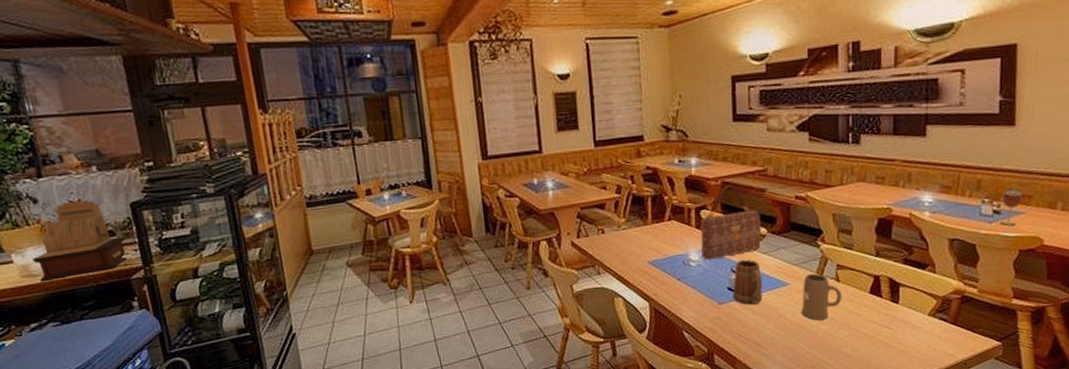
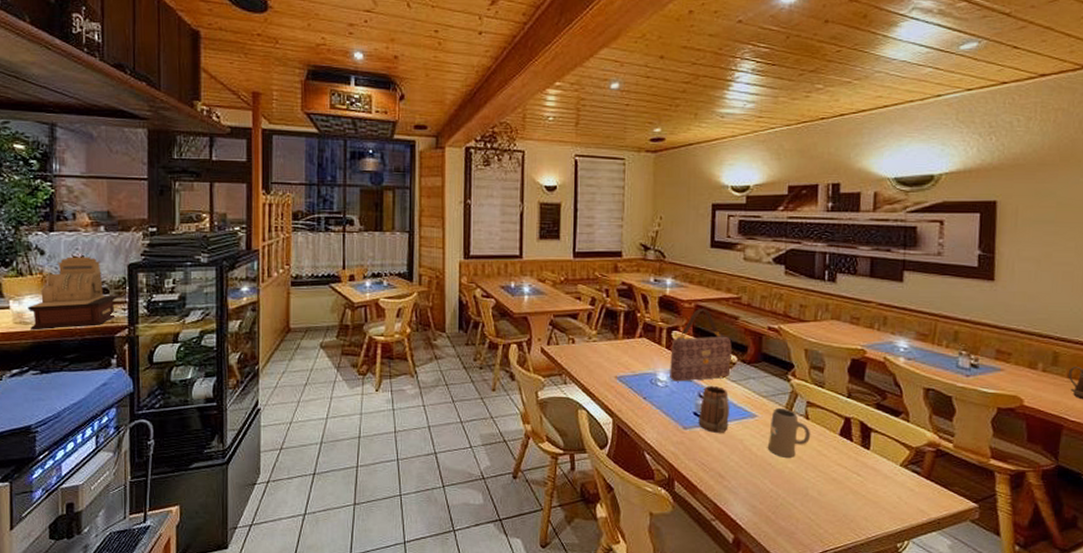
wineglass: present [1000,187,1023,226] -> none [977,343,1002,382]

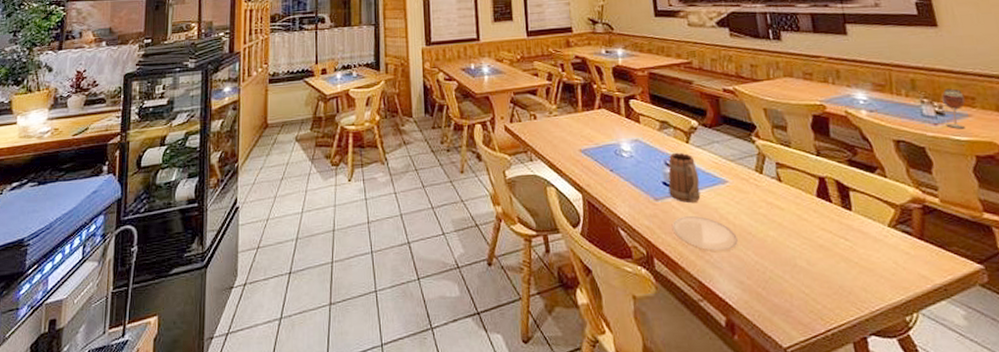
cash register: present [27,256,118,330] -> none [32,70,113,143]
handbag: present [670,309,732,382] -> none [630,76,694,151]
plate: none [696,444,758,479] -> present [671,215,739,252]
beer mug: present [767,407,811,458] -> none [742,171,788,225]
wineglass: none [977,343,1002,382] -> present [942,88,966,129]

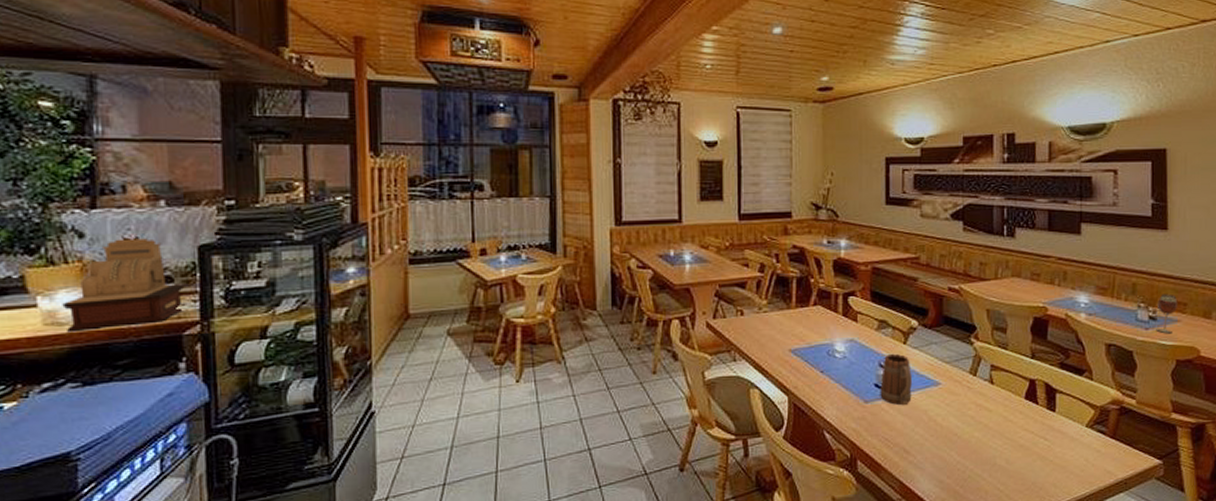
cash register: none [32,70,113,143] -> present [62,238,185,333]
plate: present [671,215,739,252] -> none [879,417,944,454]

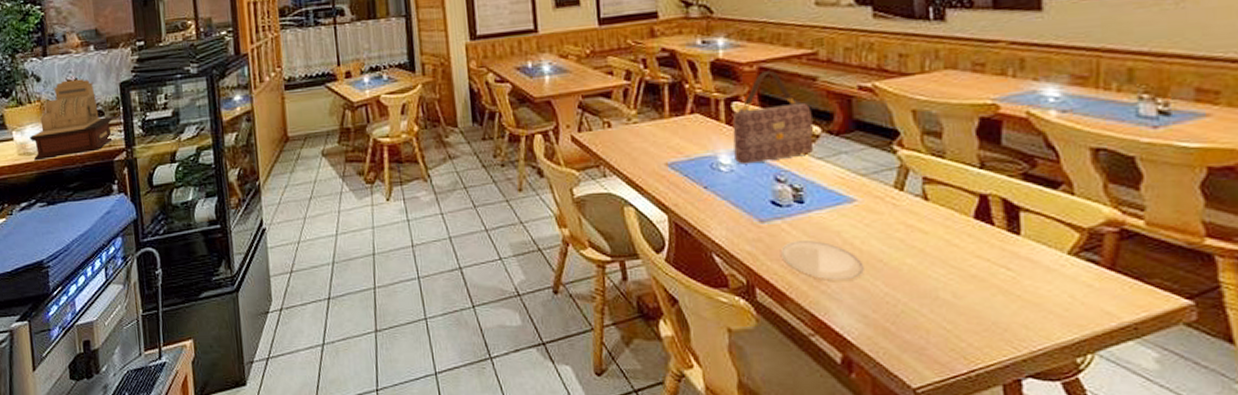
handbag: none [848,271,912,352] -> present [732,71,814,164]
plate: none [879,417,944,454] -> present [779,239,866,282]
beer mug: present [880,353,912,406] -> none [778,165,819,226]
wineglass: present [1156,293,1178,334] -> none [1170,79,1205,133]

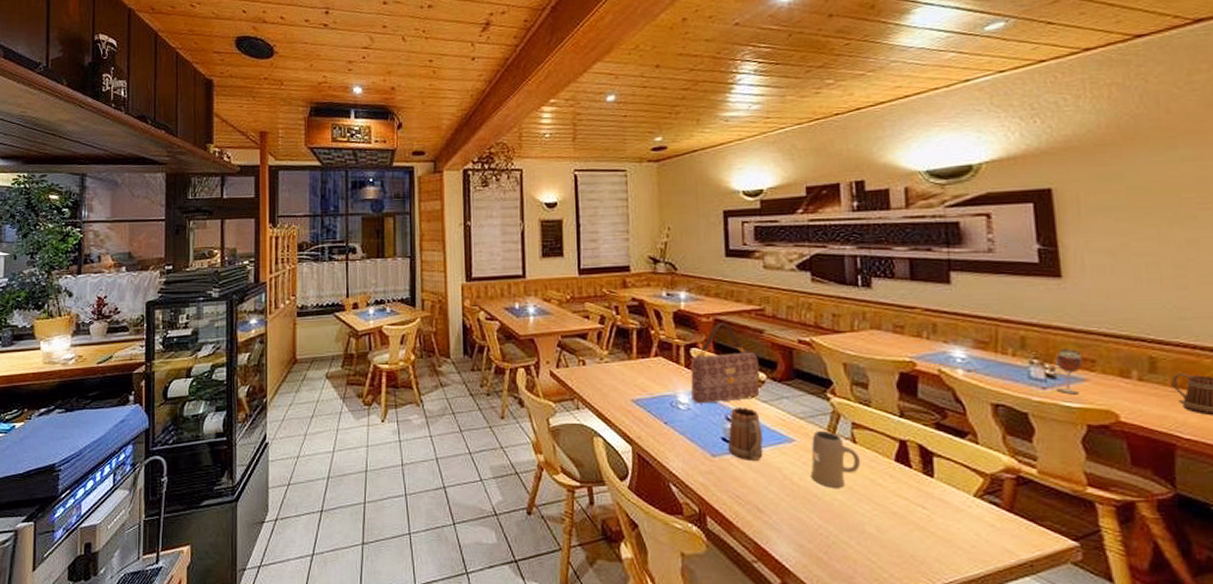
cash register: present [29,79,113,161] -> none [56,297,136,370]
beer mug: none [778,165,819,226] -> present [728,406,763,462]
plate: present [779,239,866,282] -> none [728,474,802,514]
beer mug: none [874,187,934,251] -> present [810,430,861,488]
wineglass: none [1170,79,1205,133] -> present [1056,349,1083,395]

